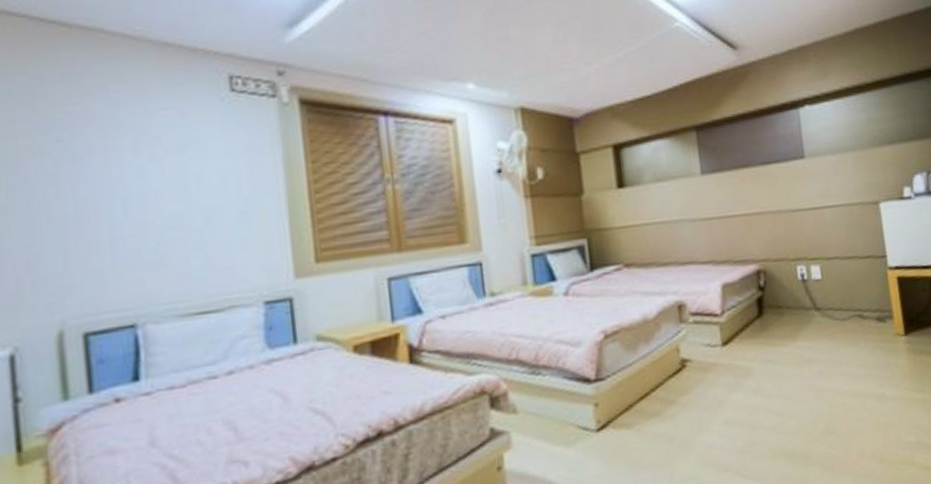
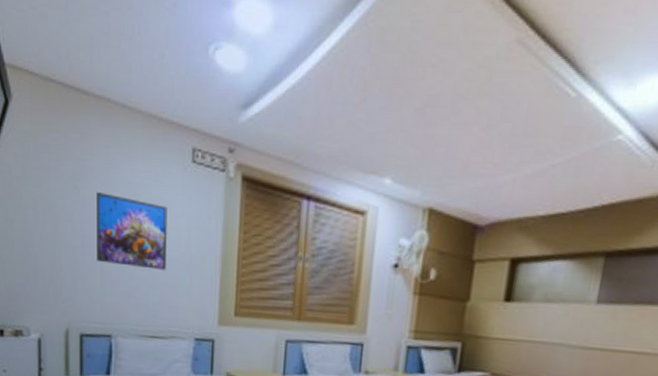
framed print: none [94,141,211,230] -> present [97,192,167,270]

